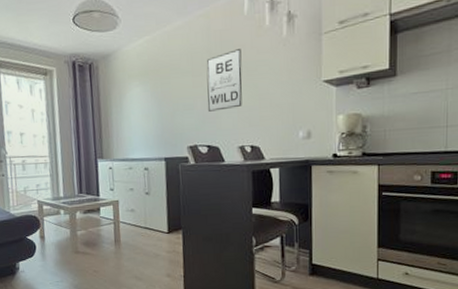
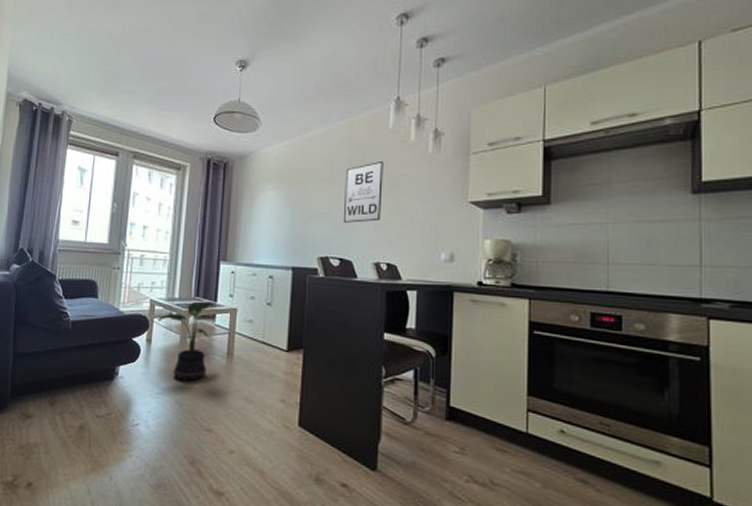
potted plant: none [47,197,99,269] -> present [158,301,215,381]

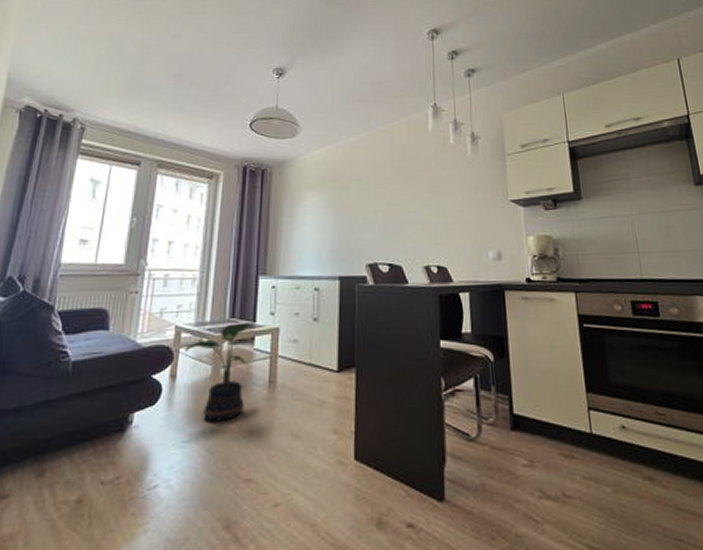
wall art: present [343,162,383,223] -> none [389,164,427,227]

